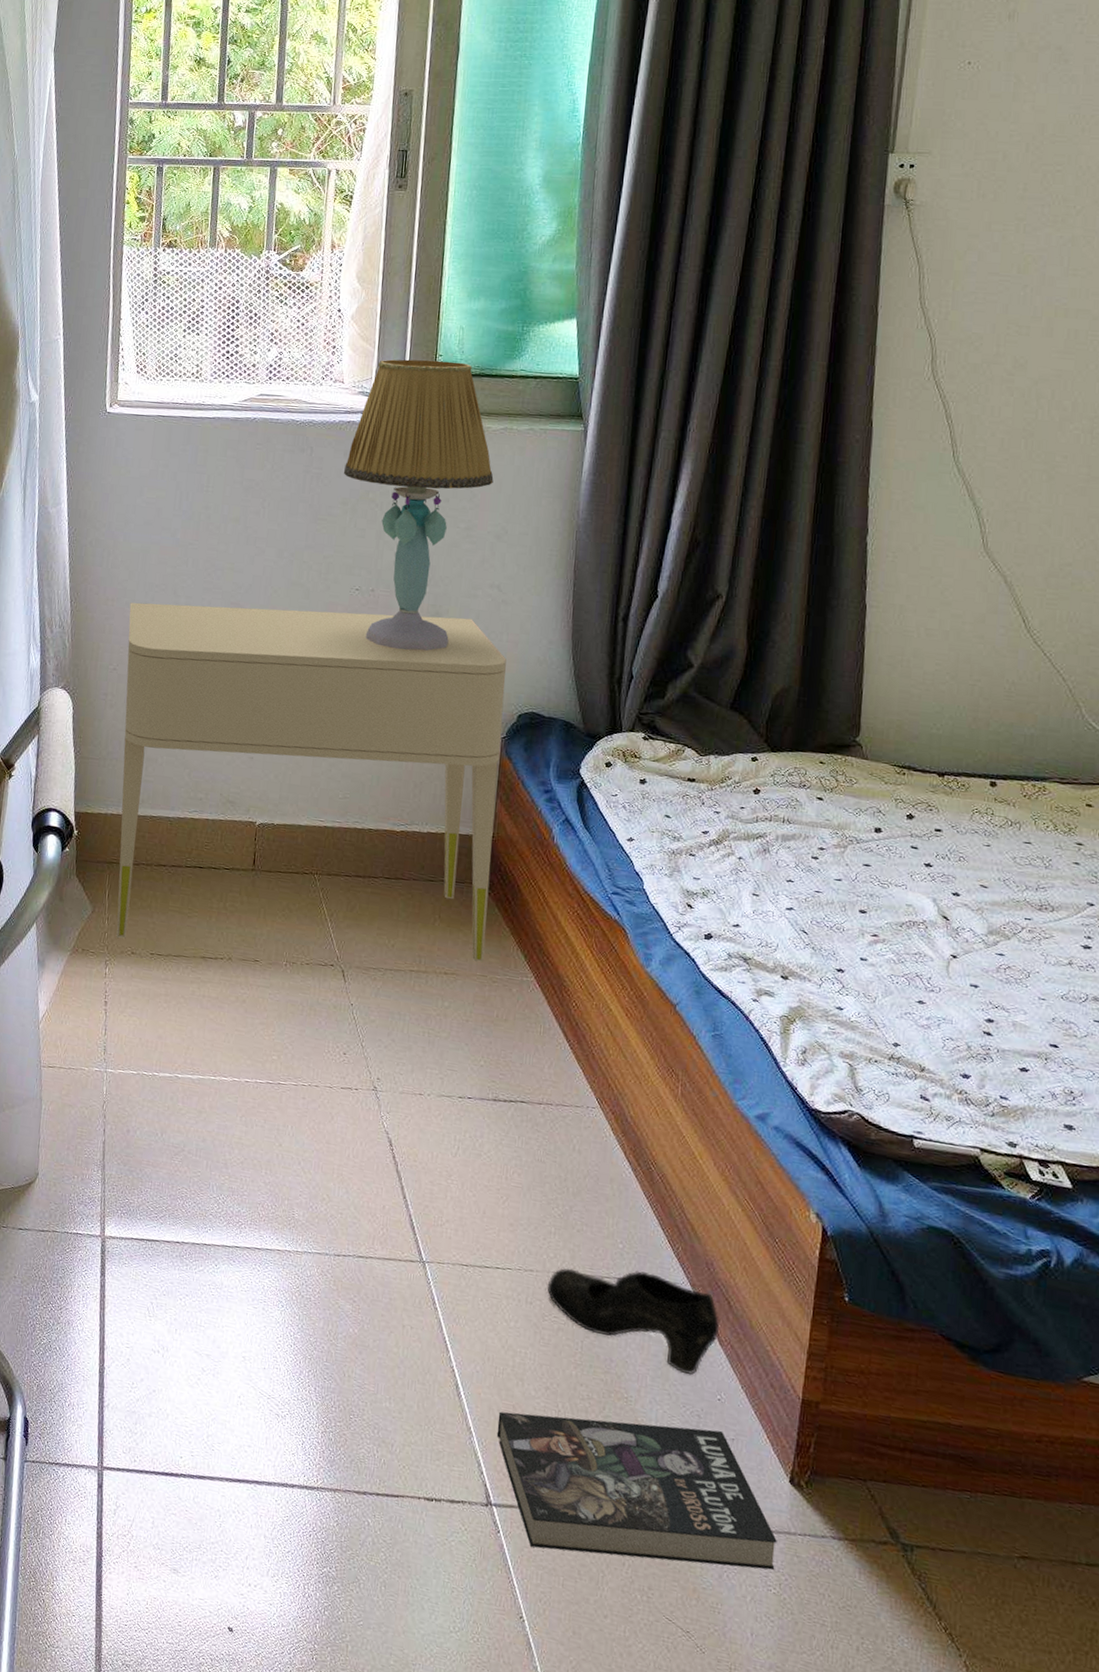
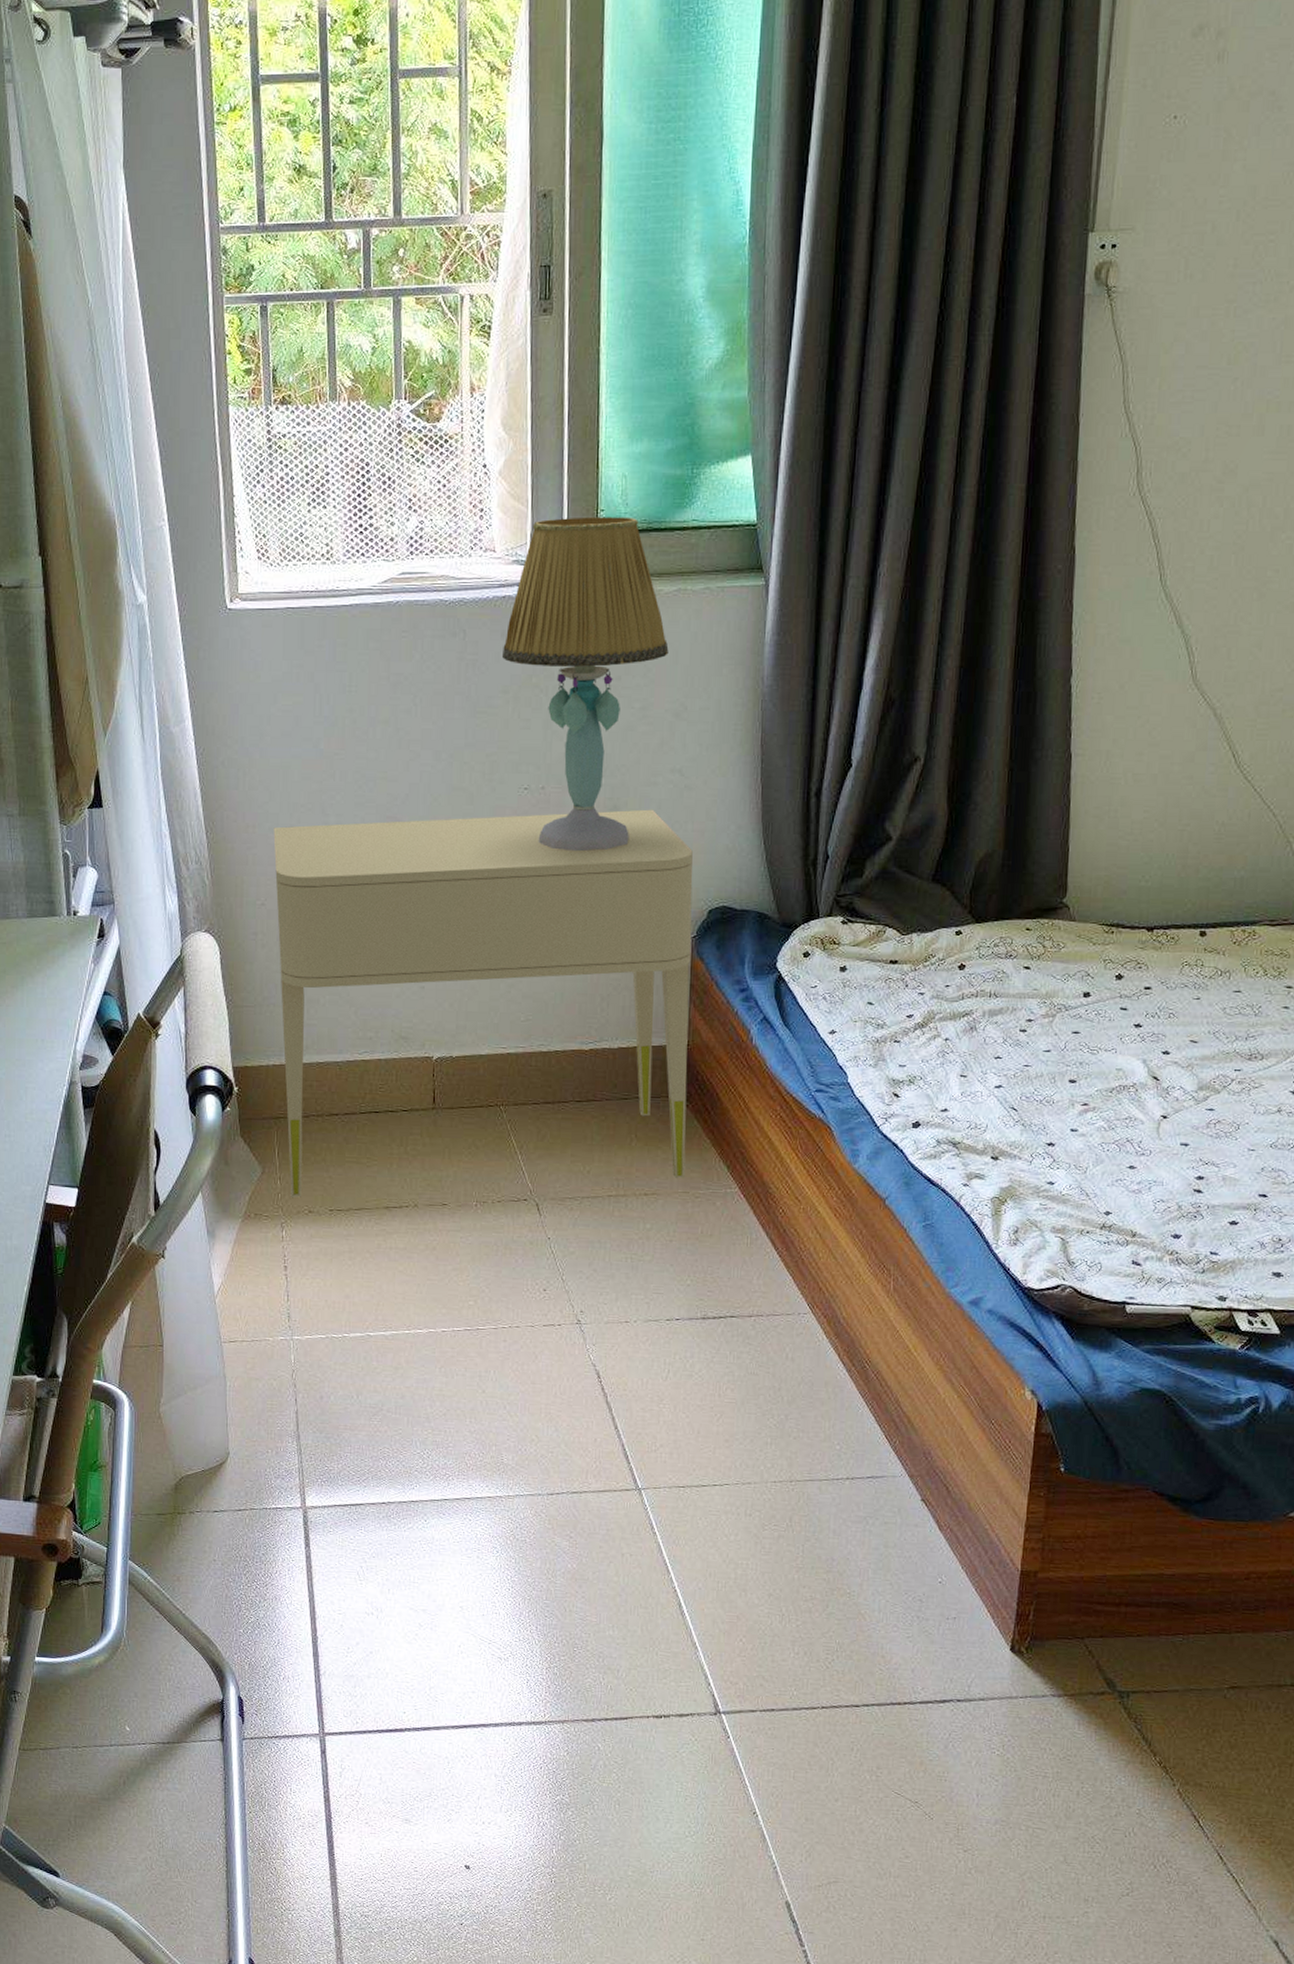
book: present [497,1411,777,1570] -> none [722,1612,1000,1747]
shoe: present [547,1268,720,1375] -> none [765,1469,939,1563]

